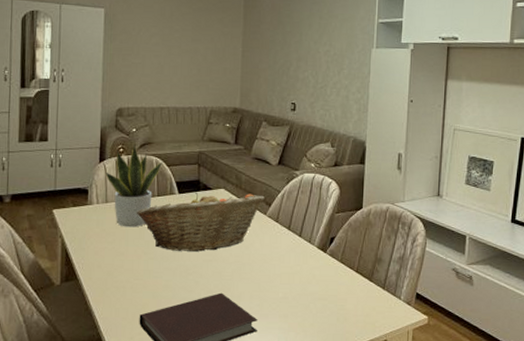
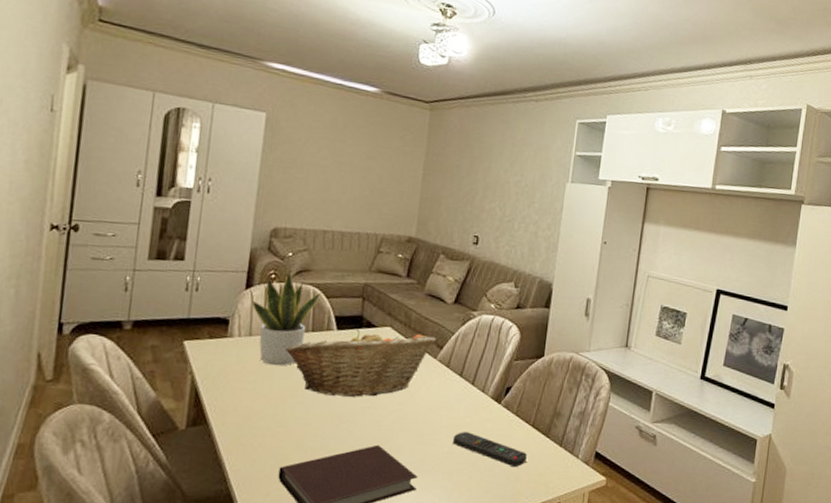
remote control: none [286,279,353,308] -> present [452,432,527,467]

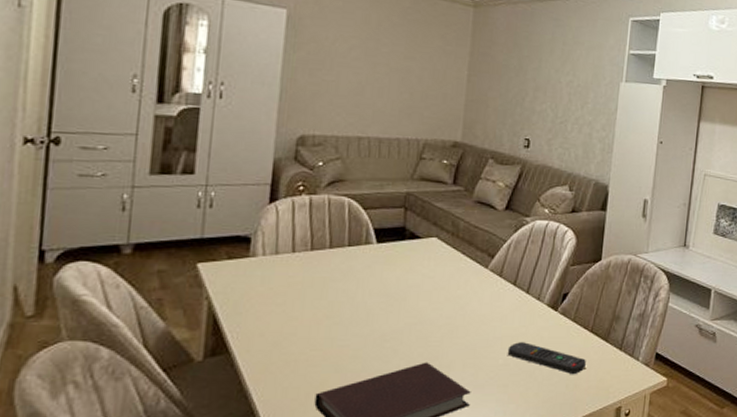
potted plant: present [251,271,322,366] -> none [277,182,359,285]
fruit basket: present [284,329,436,397] -> none [317,241,487,313]

